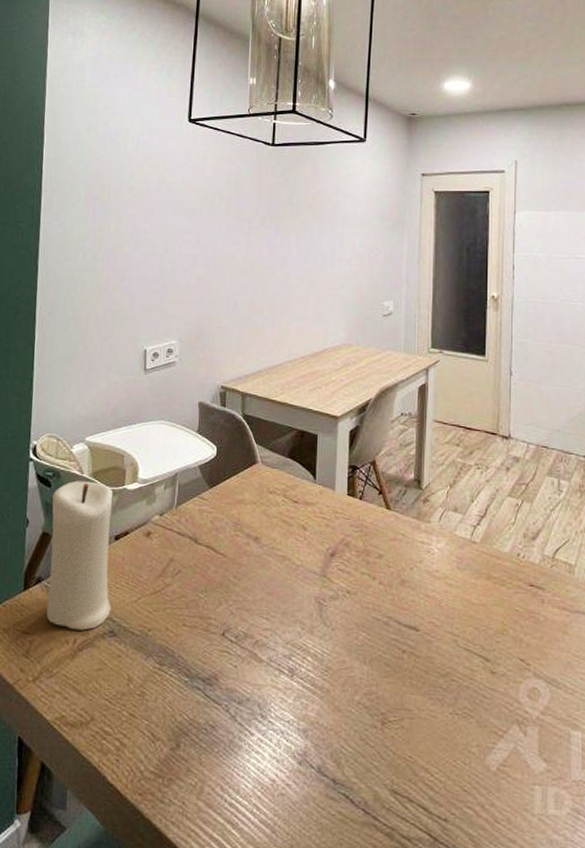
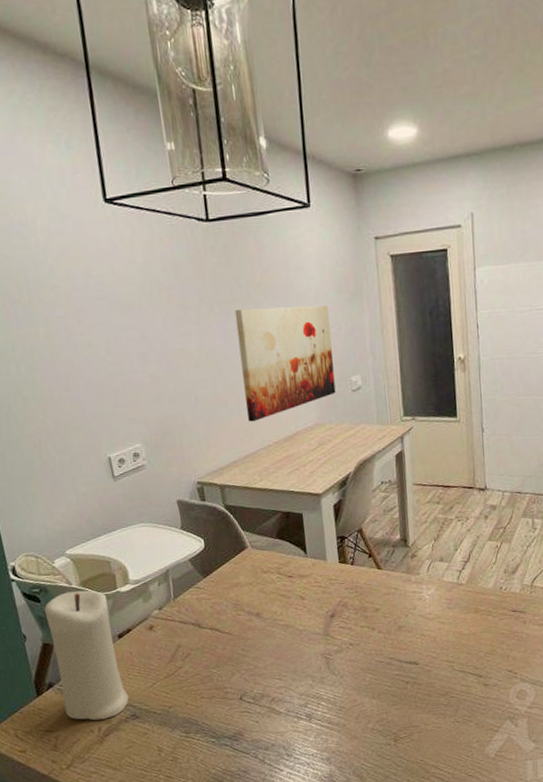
wall art: none [279,226,370,333] -> present [234,305,336,422]

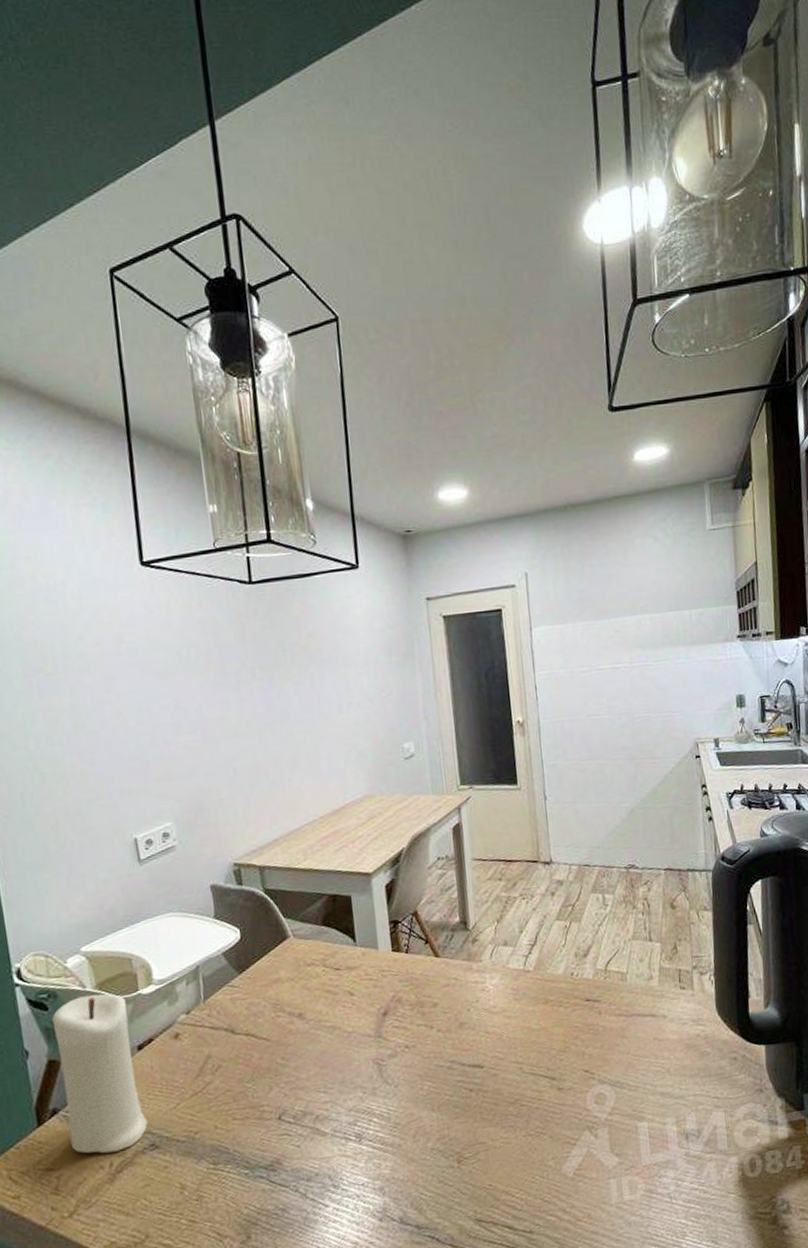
wall art: present [234,305,336,422] -> none [278,668,387,795]

